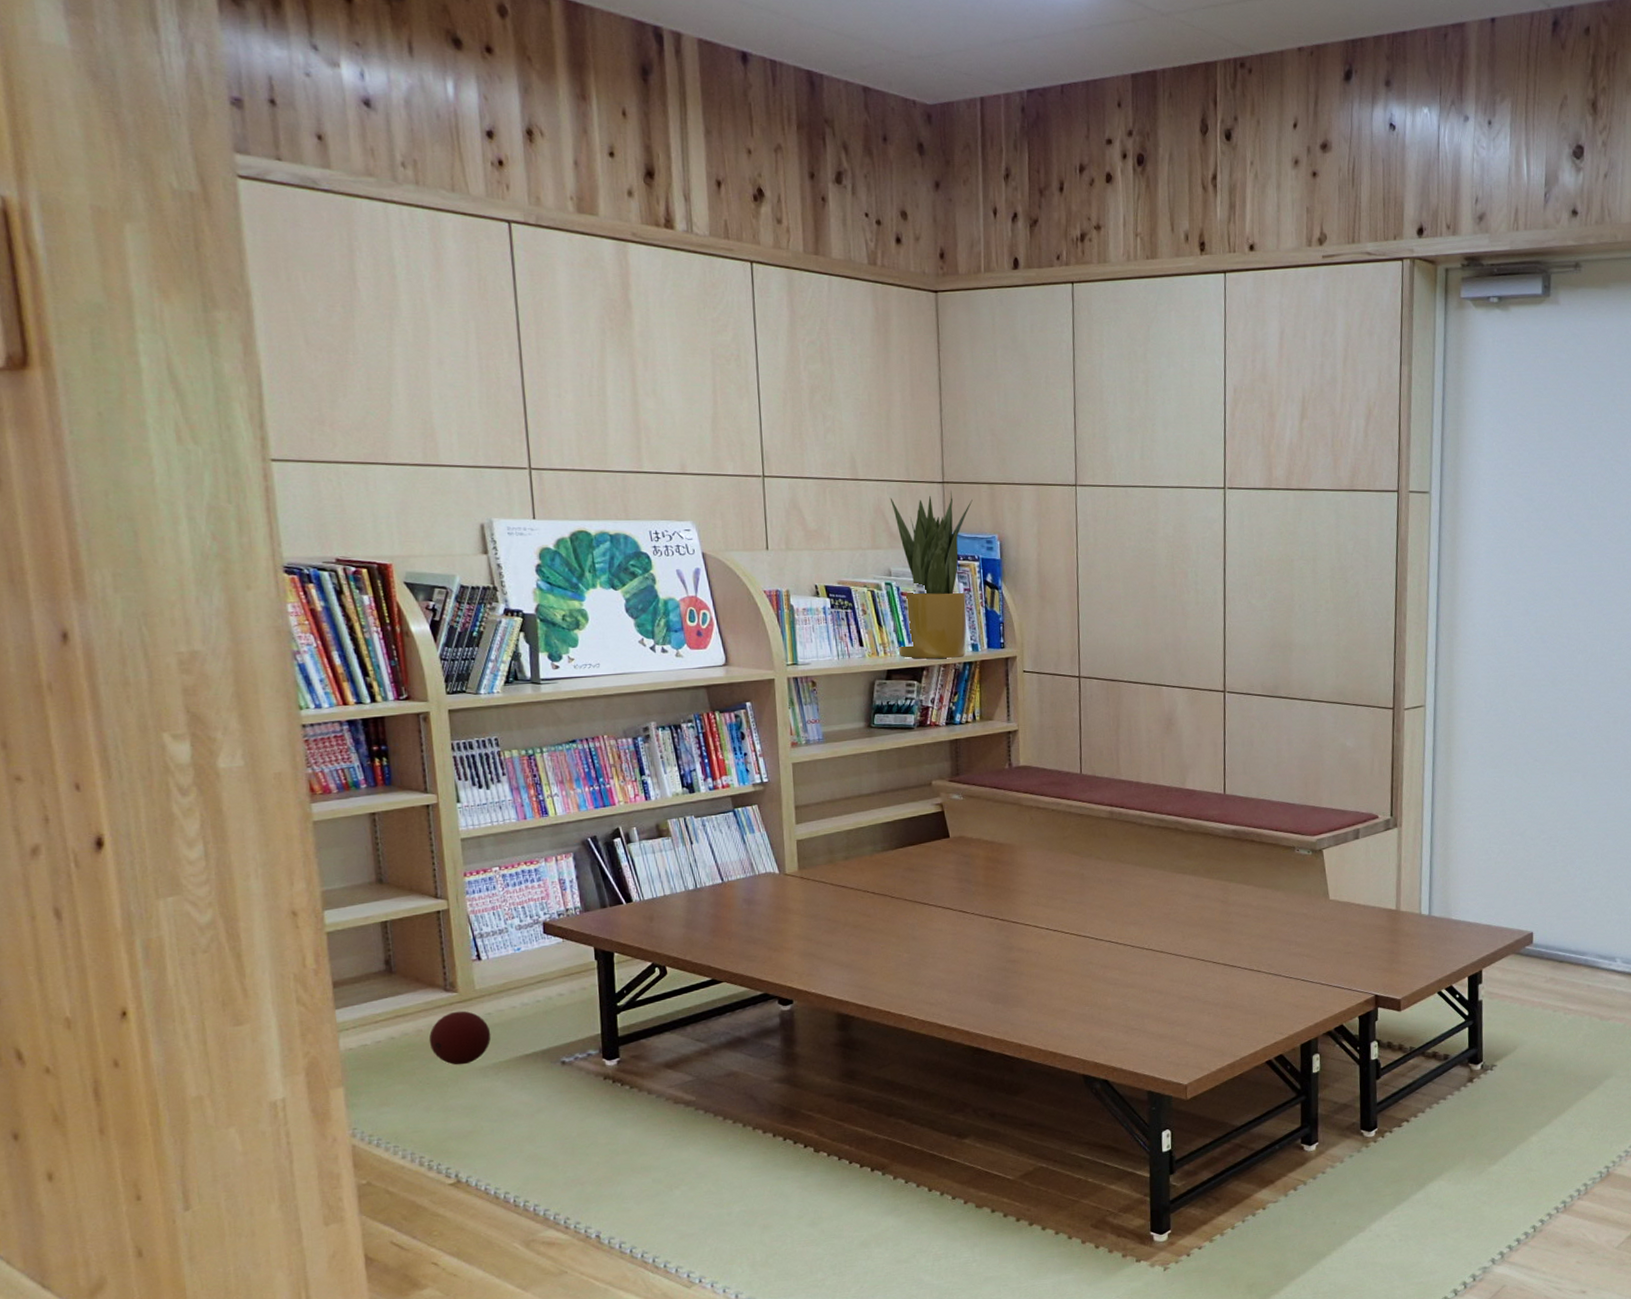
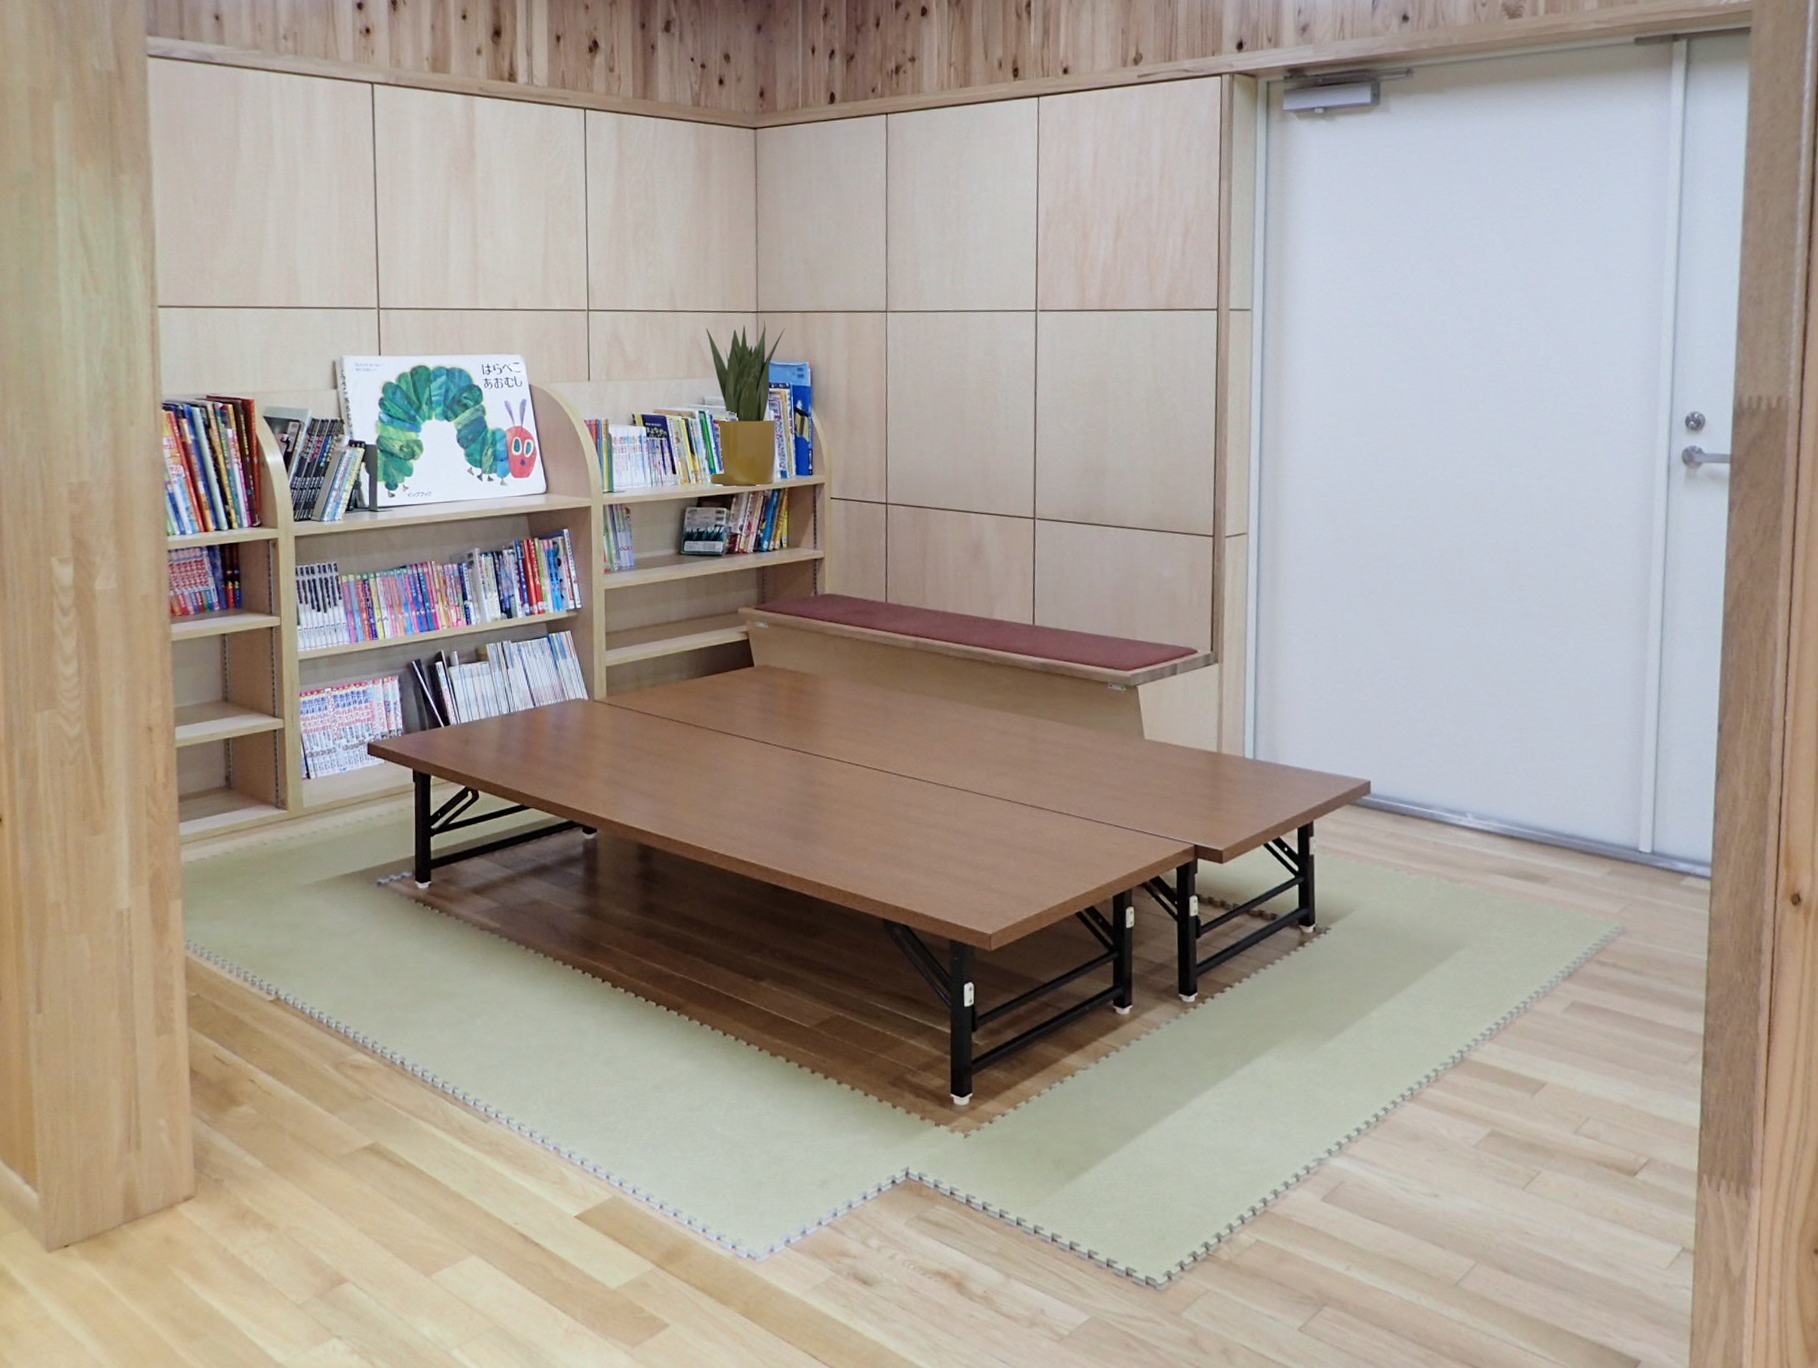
ball: present [429,1010,491,1065] -> none [259,828,315,882]

